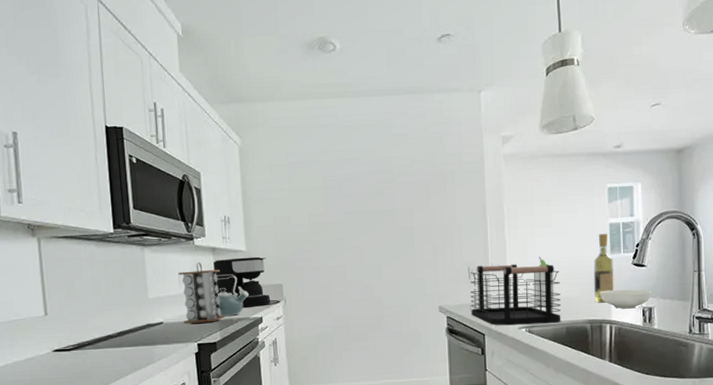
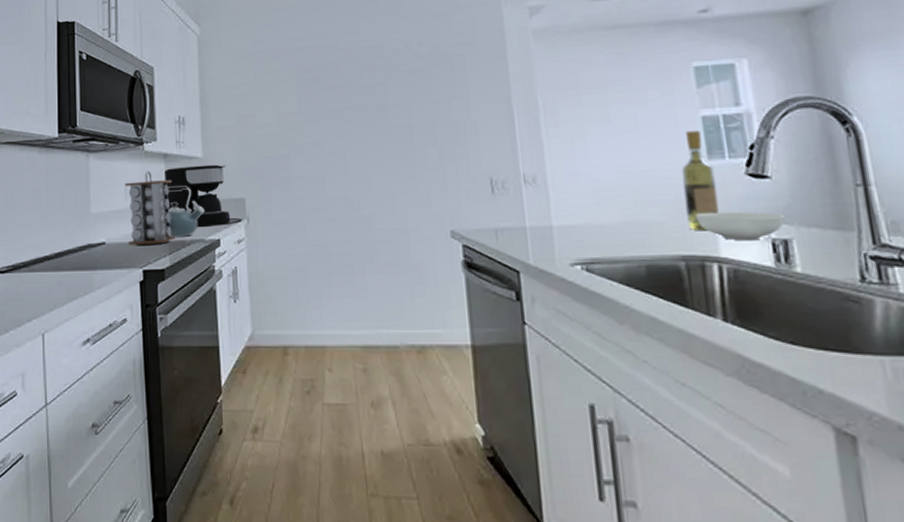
dish rack: present [470,264,561,325] -> none [494,174,637,259]
bottle: present [534,256,555,307] -> none [589,163,625,234]

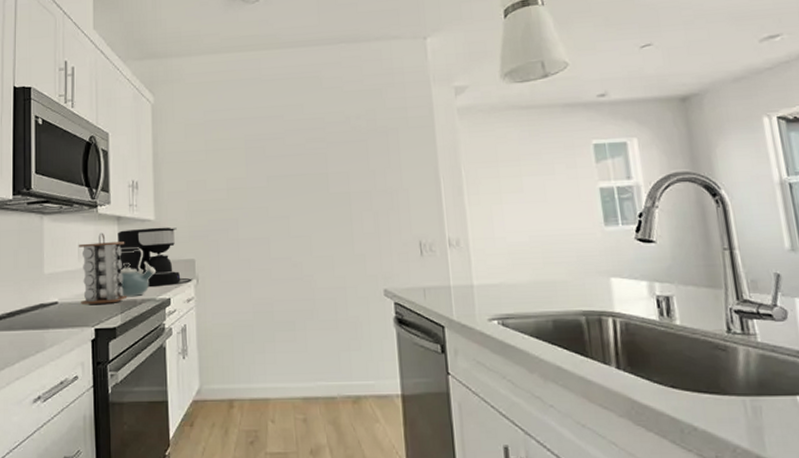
bottle: present [681,130,720,231] -> none [582,200,614,289]
bowl: present [696,211,786,241] -> none [594,271,668,298]

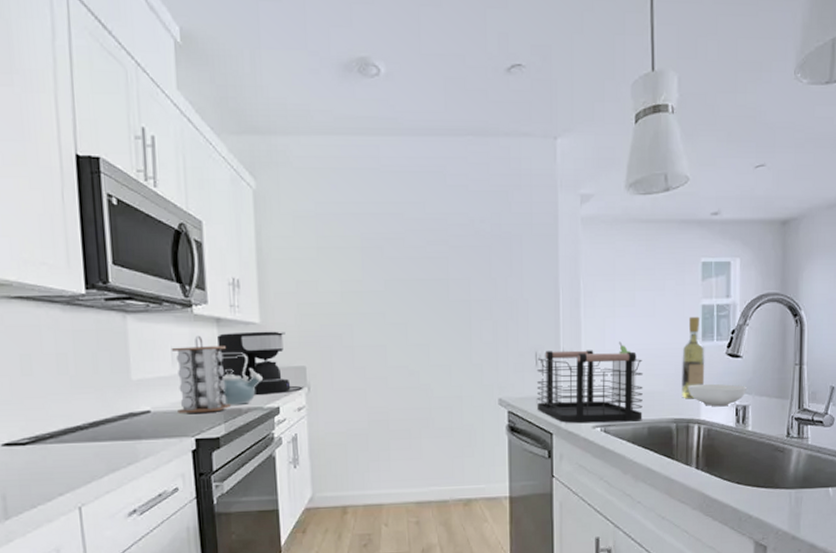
dish rack: none [423,238,545,315] -> present [536,350,644,423]
bottle: none [505,228,535,292] -> present [613,341,637,402]
bottle: none [582,200,614,289] -> present [682,316,705,399]
bowl: none [594,271,668,298] -> present [688,383,748,407]

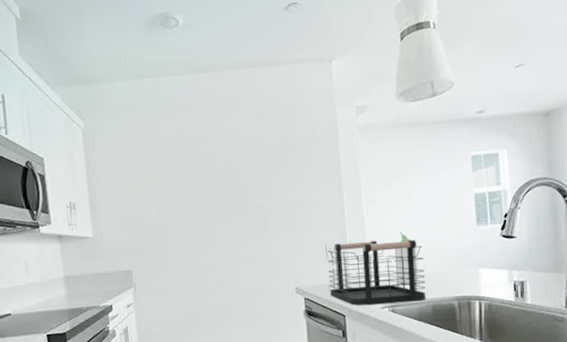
spice rack: present [171,335,232,414] -> none [24,250,74,315]
coffee maker: present [217,331,303,394] -> none [60,242,131,296]
kettle: present [221,351,263,406] -> none [64,261,97,306]
bottle: present [682,316,705,399] -> none [459,204,482,278]
bowl: present [688,383,748,407] -> none [466,262,524,284]

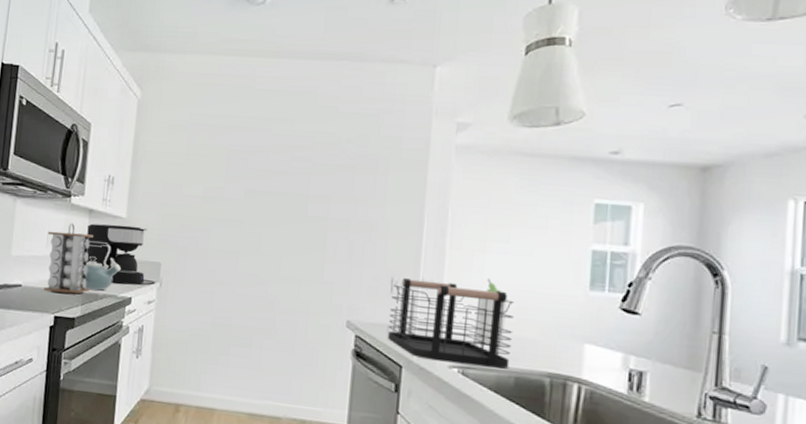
spice rack: none [24,250,74,315] -> present [44,223,94,295]
coffee maker: none [60,242,131,296] -> present [86,223,156,286]
kettle: none [64,261,97,306] -> present [84,240,121,291]

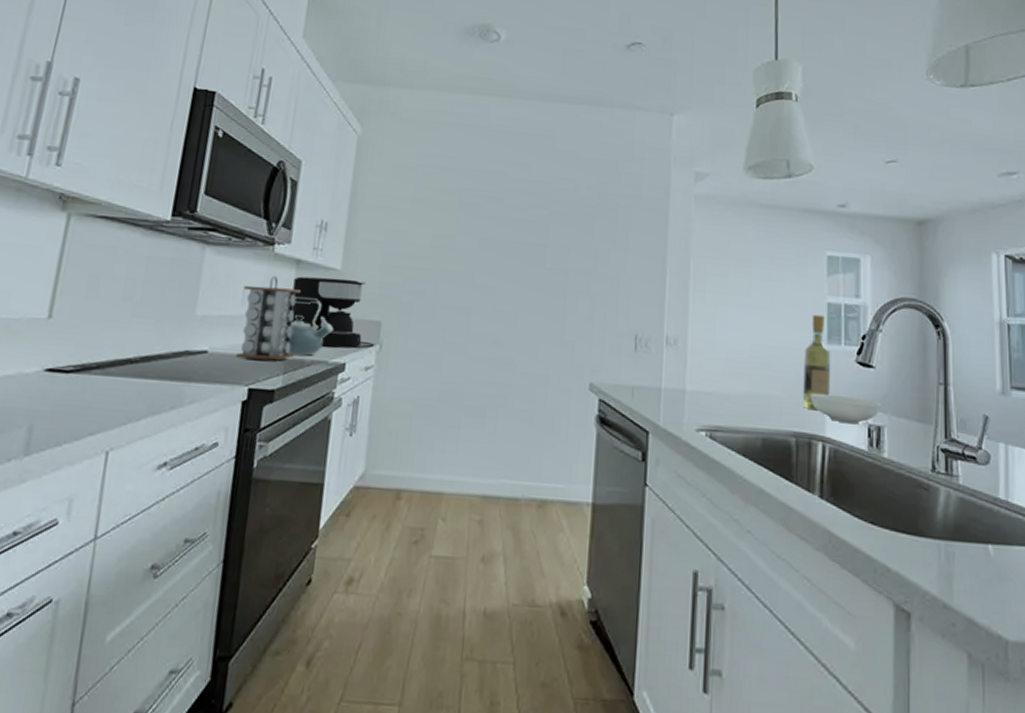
dish rack: present [387,278,515,369] -> none [633,335,759,430]
bottle: present [475,278,507,346] -> none [722,333,751,405]
bottle: none [559,261,593,354] -> present [803,314,831,411]
bowl: none [568,337,646,369] -> present [810,393,882,425]

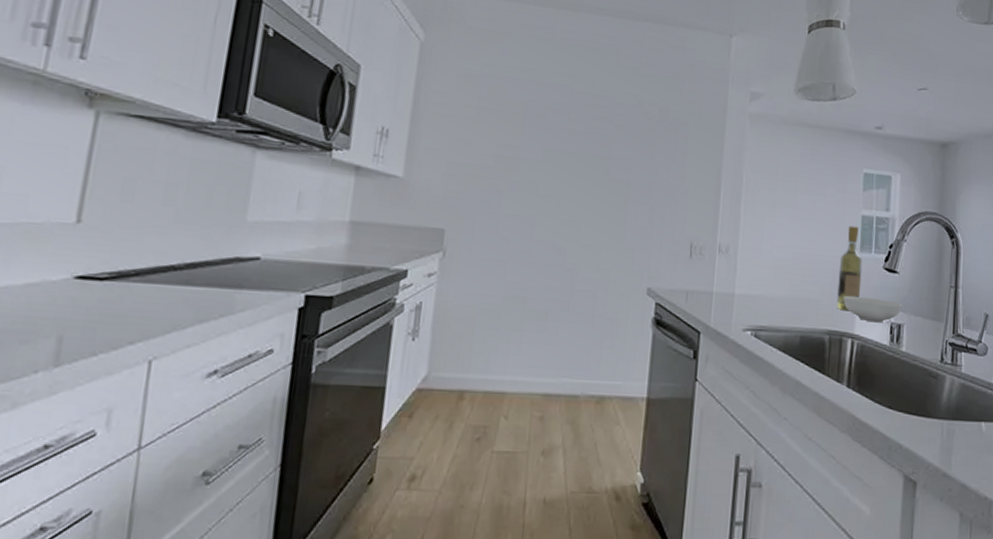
spice rack: present [236,275,302,362] -> none [291,182,361,268]
kettle: present [287,295,333,357] -> none [346,202,395,263]
coffee maker: present [291,276,375,349] -> none [351,183,438,256]

